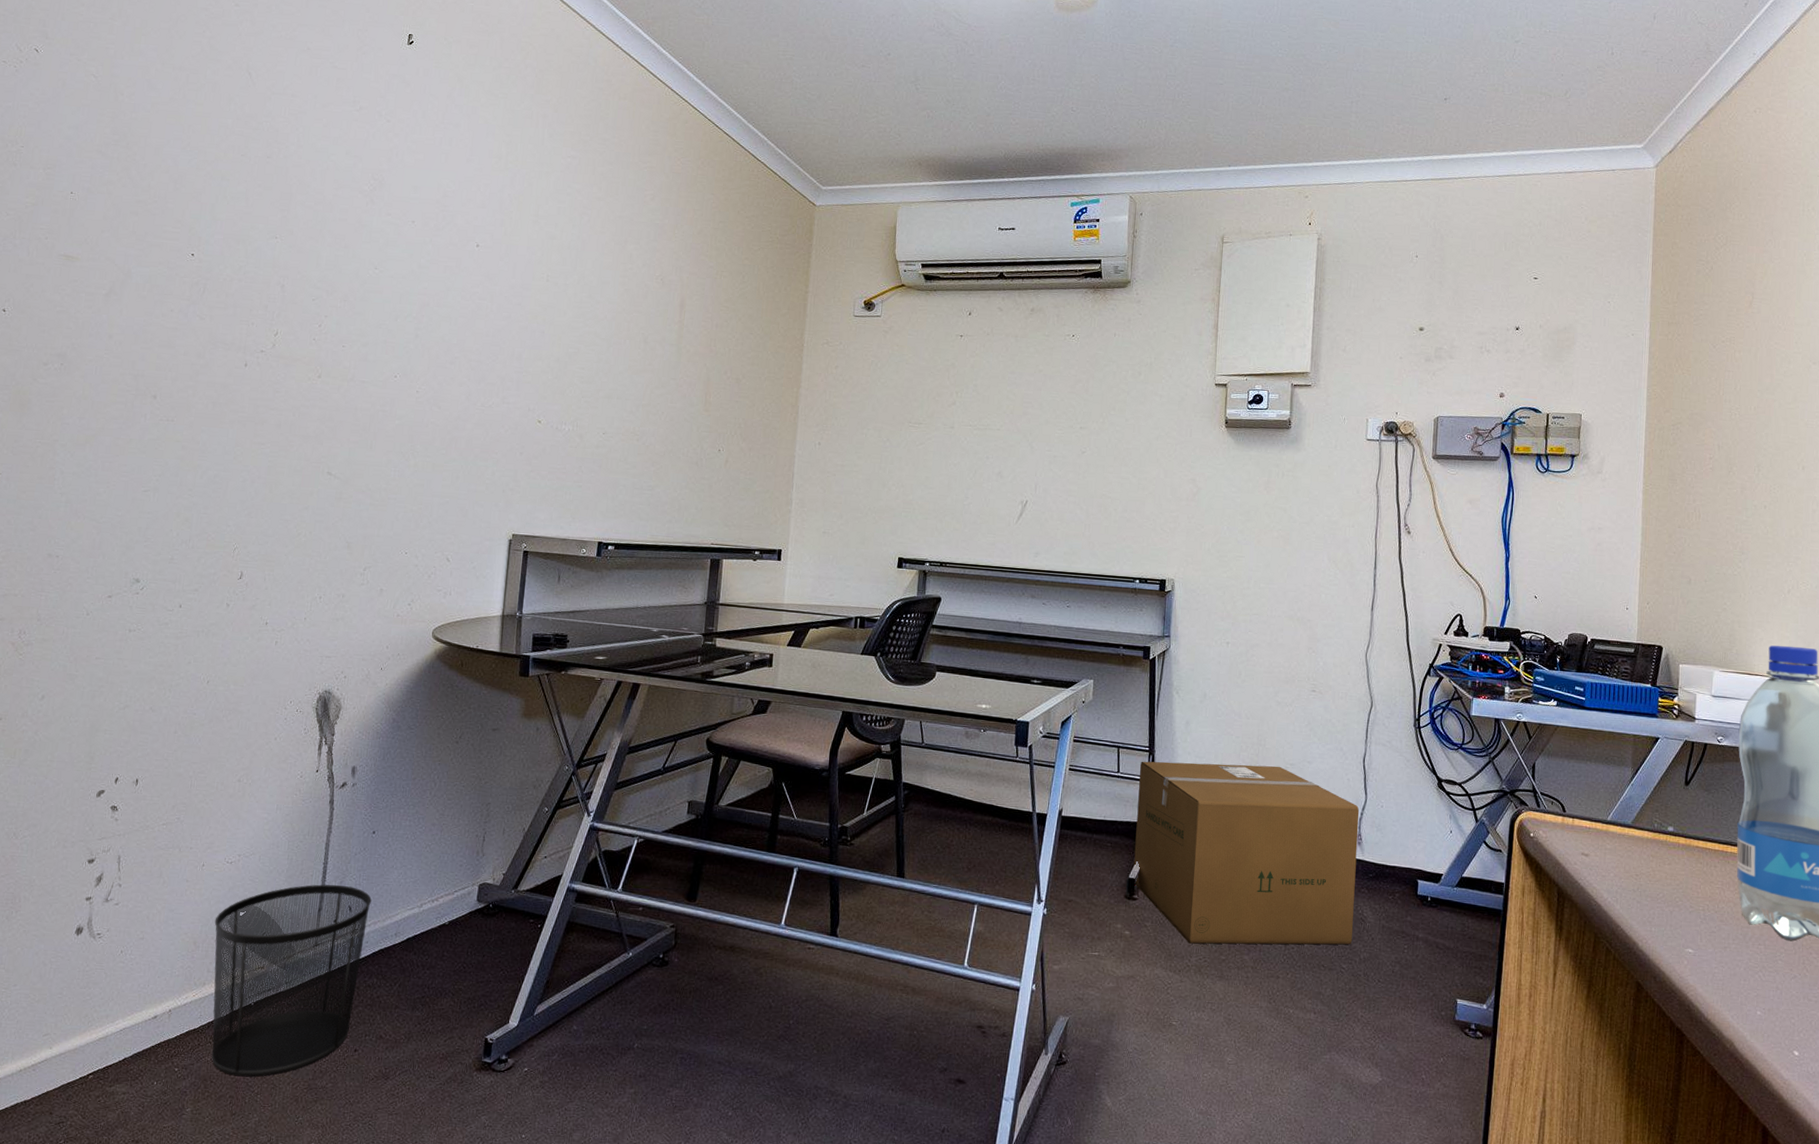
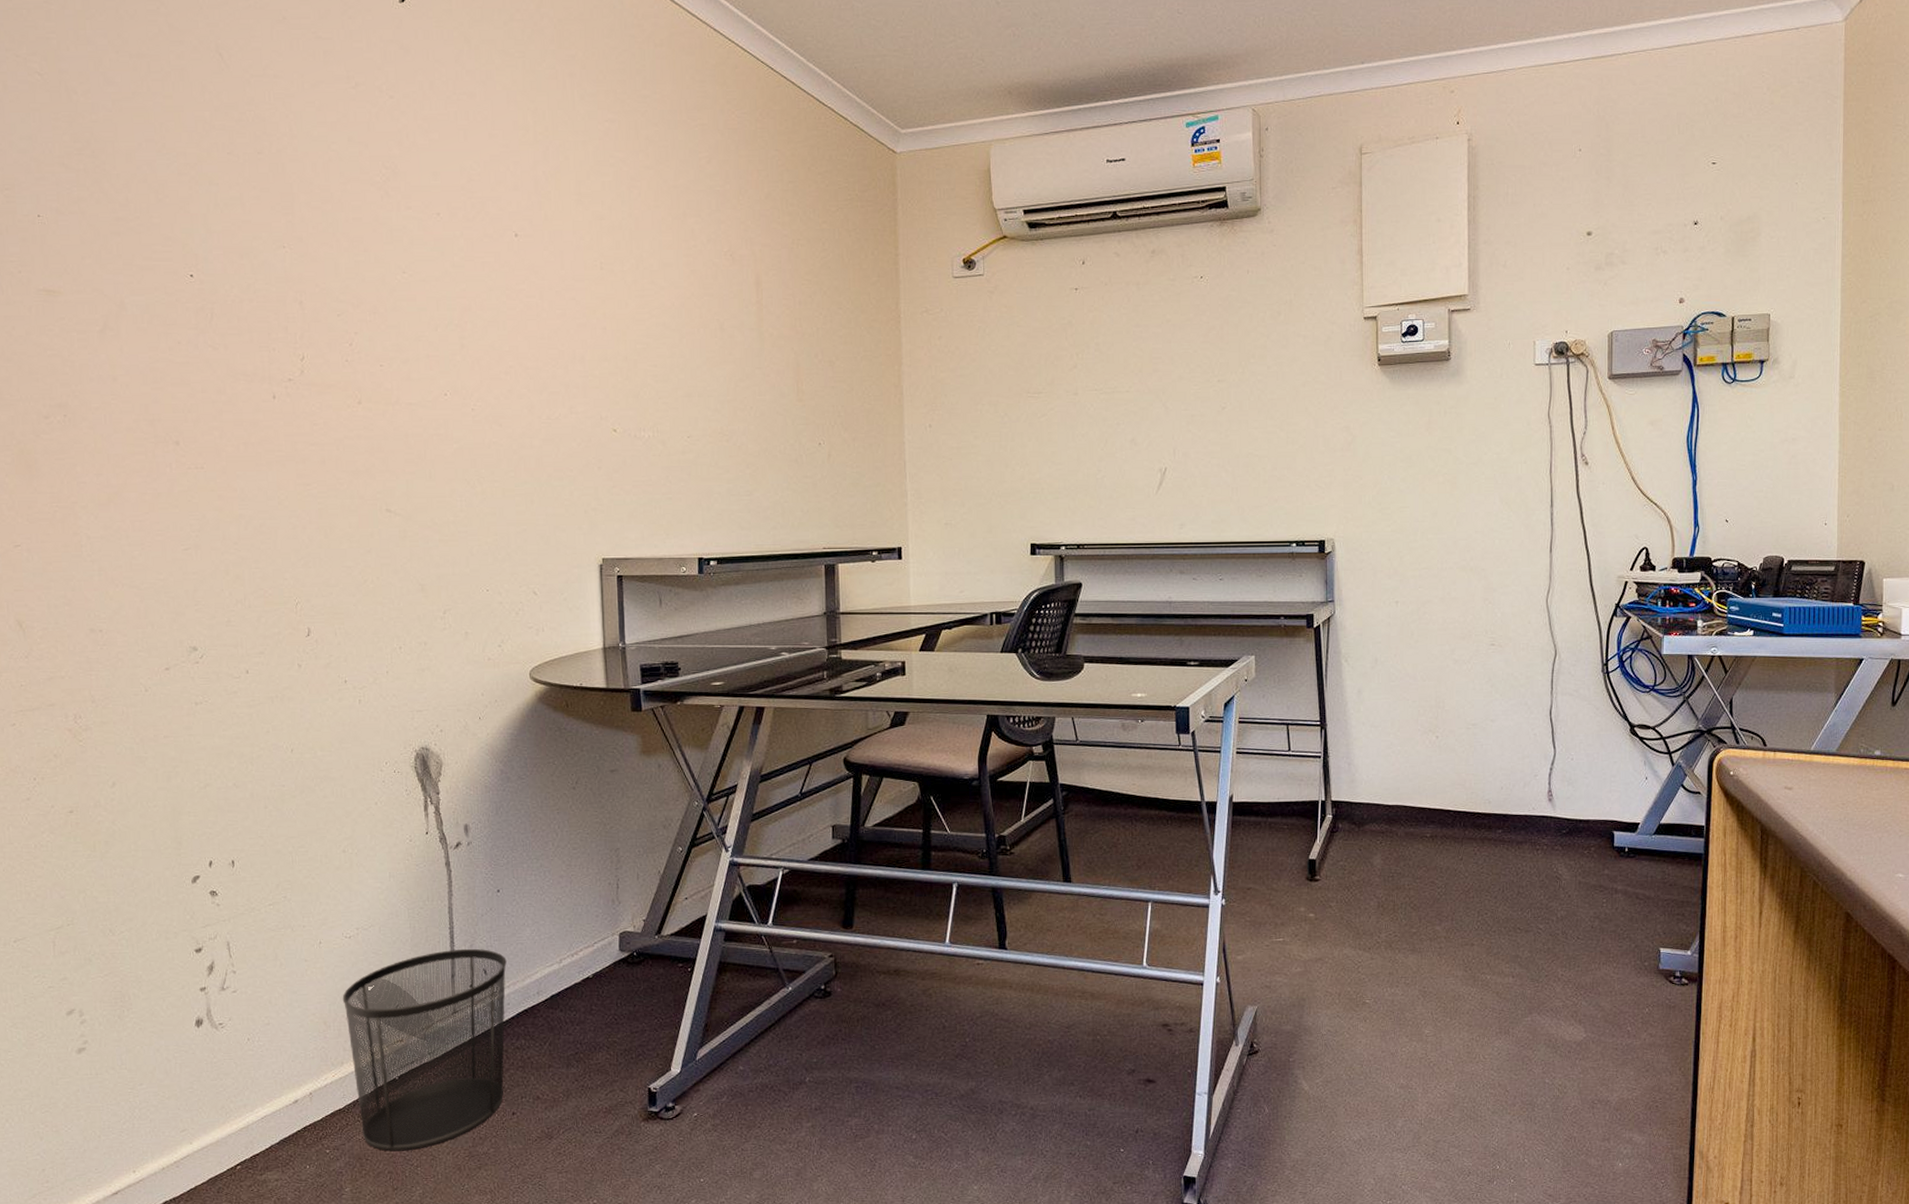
box: present [1133,761,1360,945] -> none [1311,728,1549,920]

